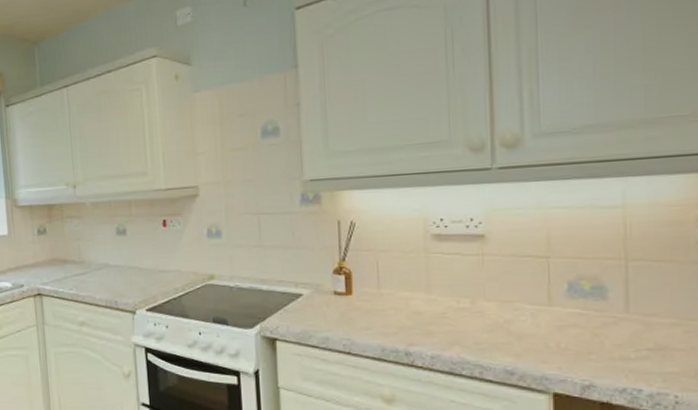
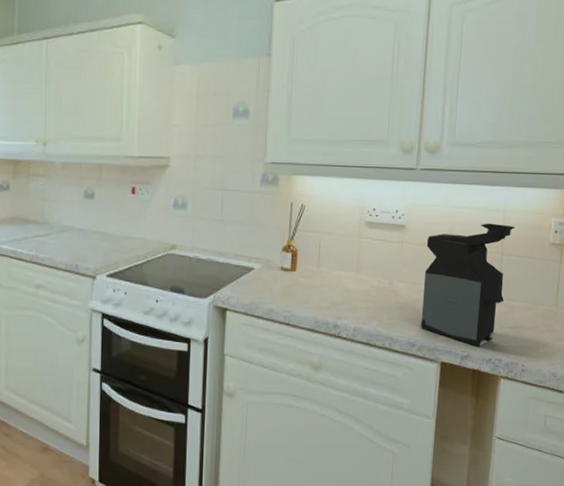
coffee maker: none [516,223,642,375] -> present [420,223,515,348]

